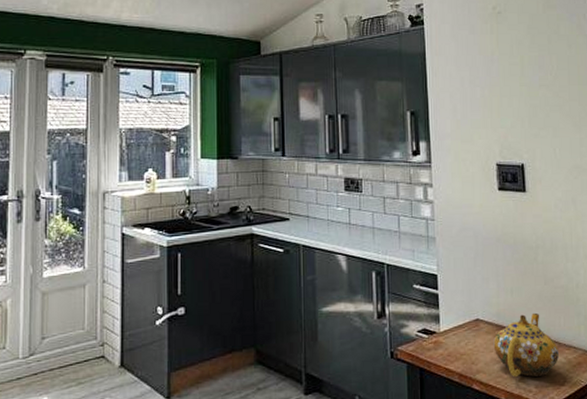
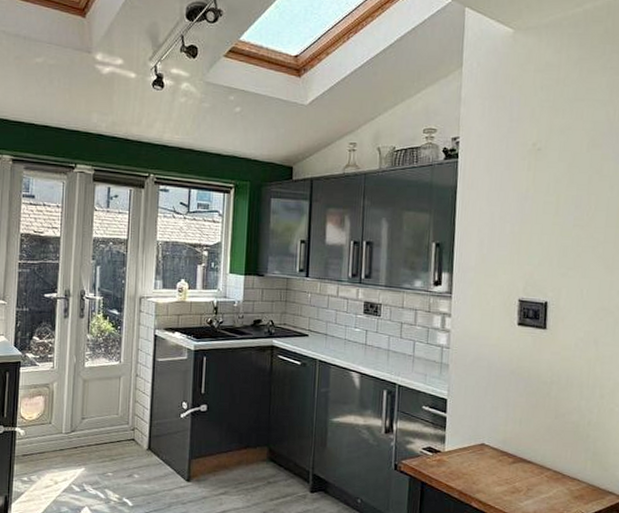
teapot: present [493,312,559,378] -> none [496,443,562,503]

